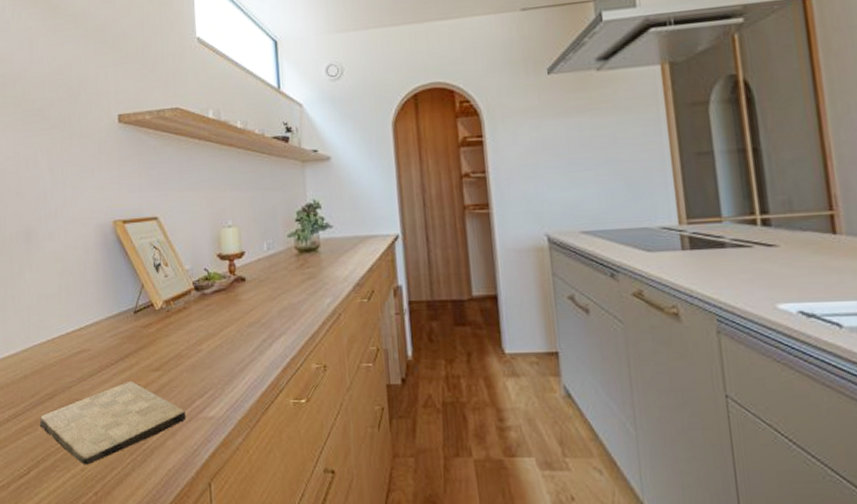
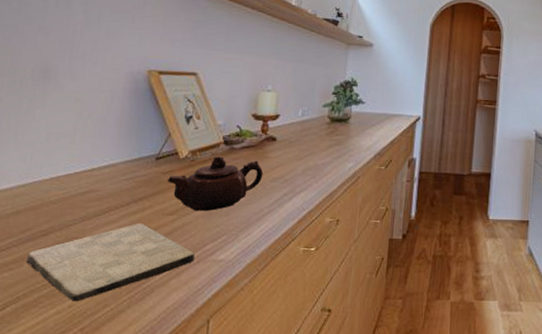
teapot: none [148,304,239,365] -> present [168,156,264,212]

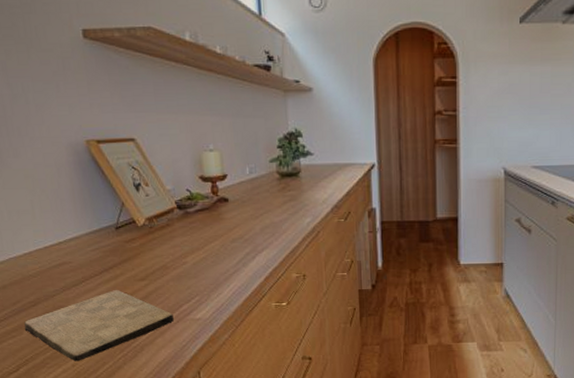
teapot: present [168,156,264,212] -> none [132,221,223,276]

